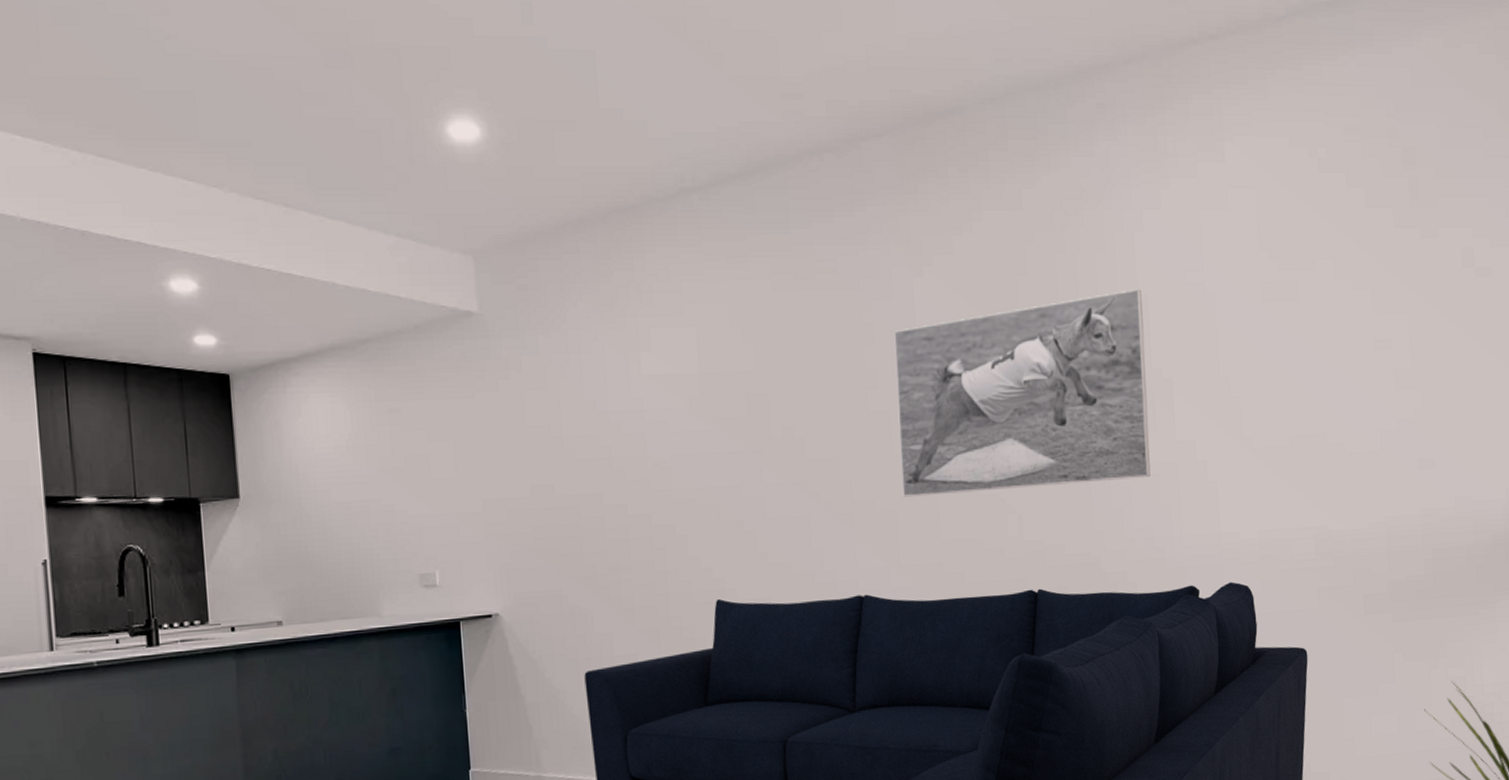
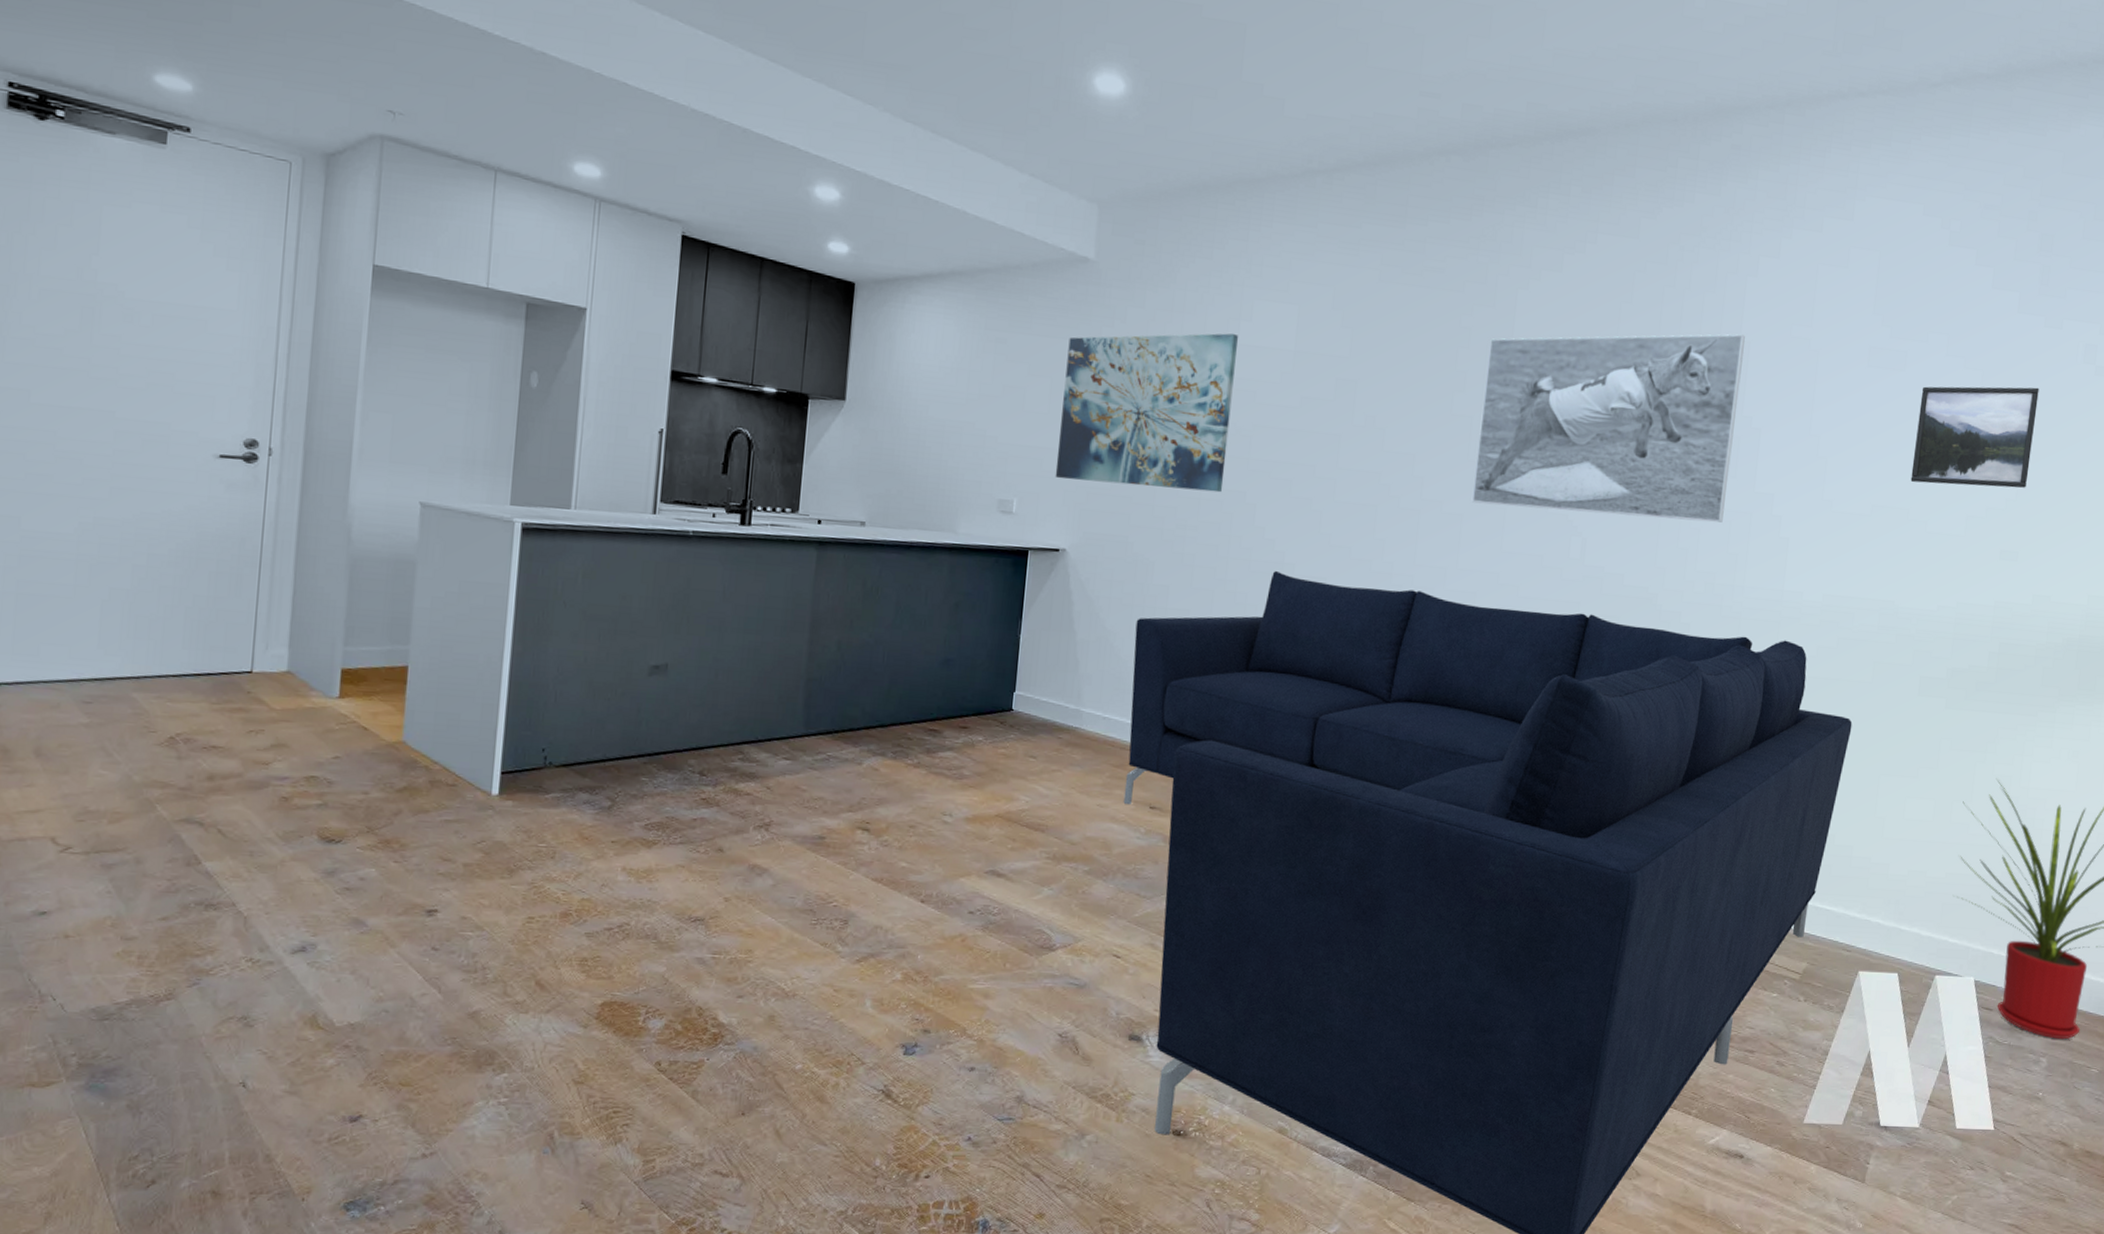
wall art: none [466,366,650,543] -> present [1055,333,1238,493]
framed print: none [1318,297,1431,407] -> present [1910,386,2039,488]

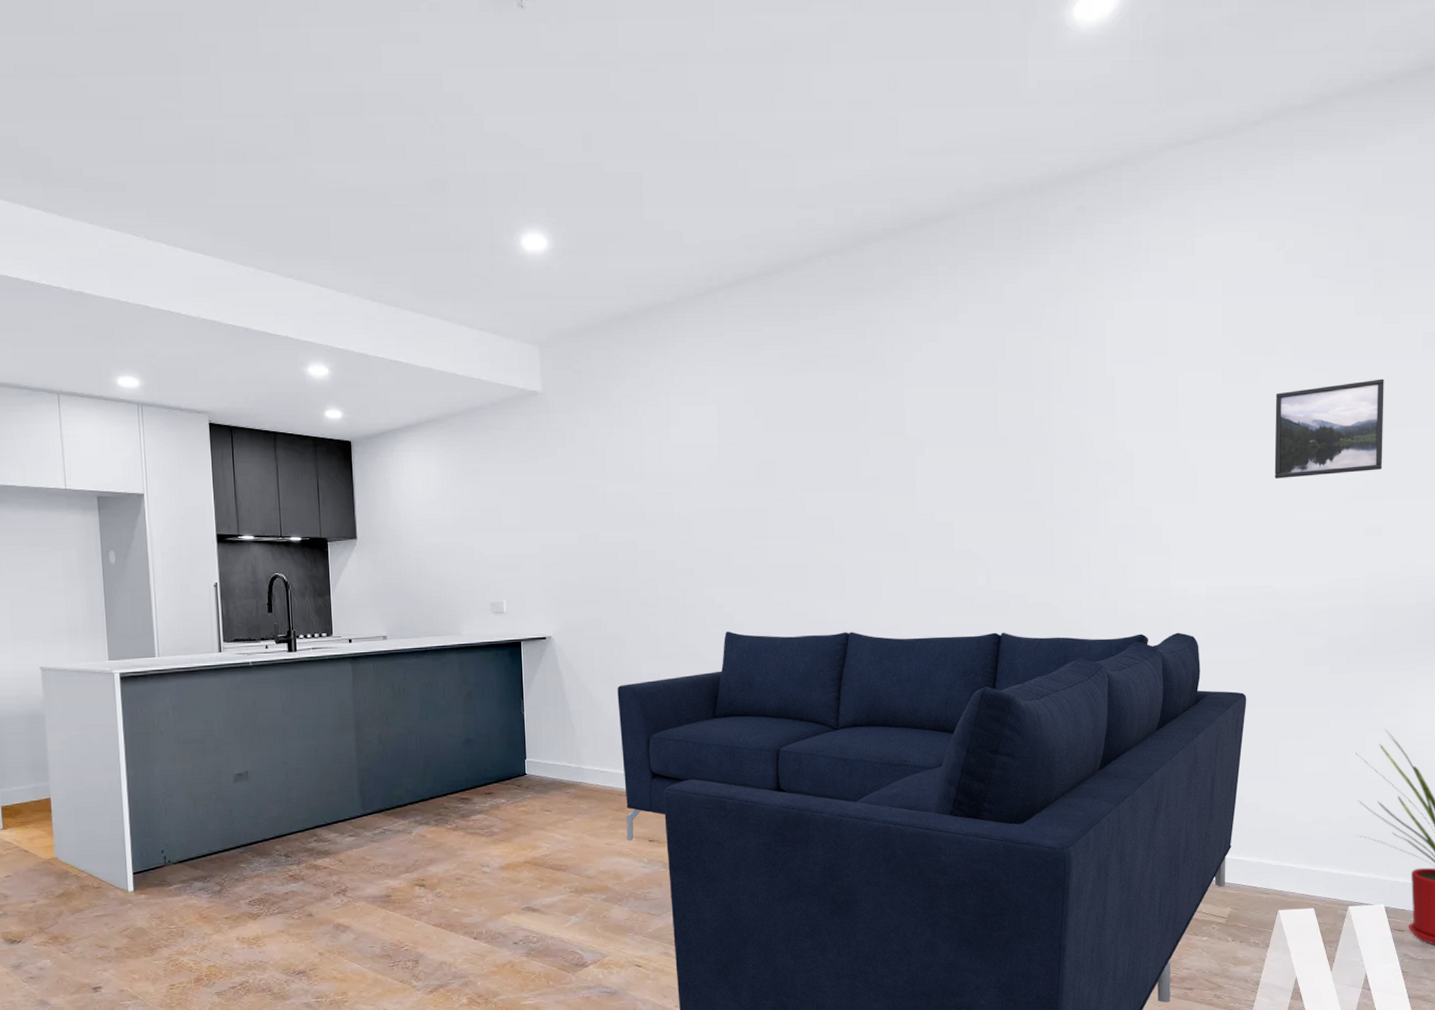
wall art: present [1055,333,1238,493] -> none [530,437,674,579]
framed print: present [1471,334,1745,523] -> none [885,372,1110,551]

